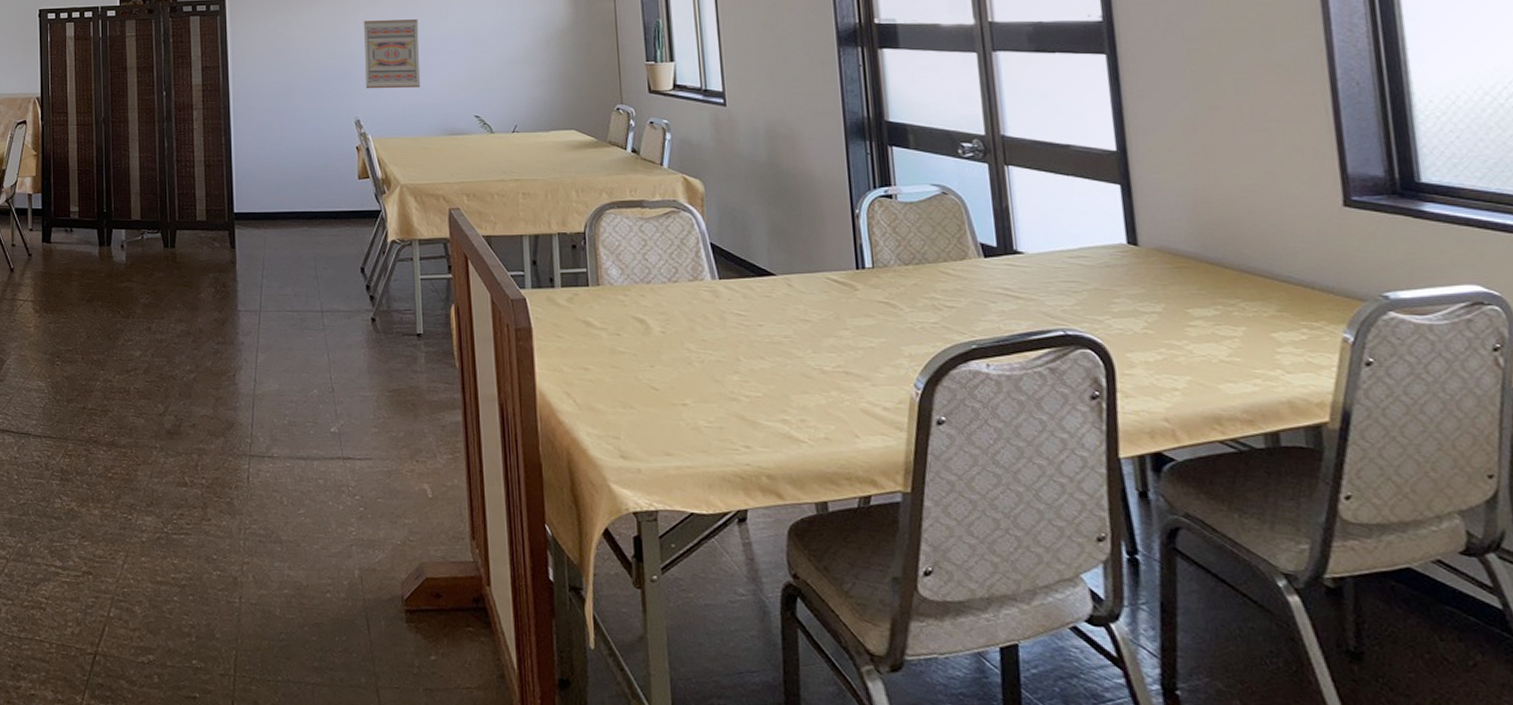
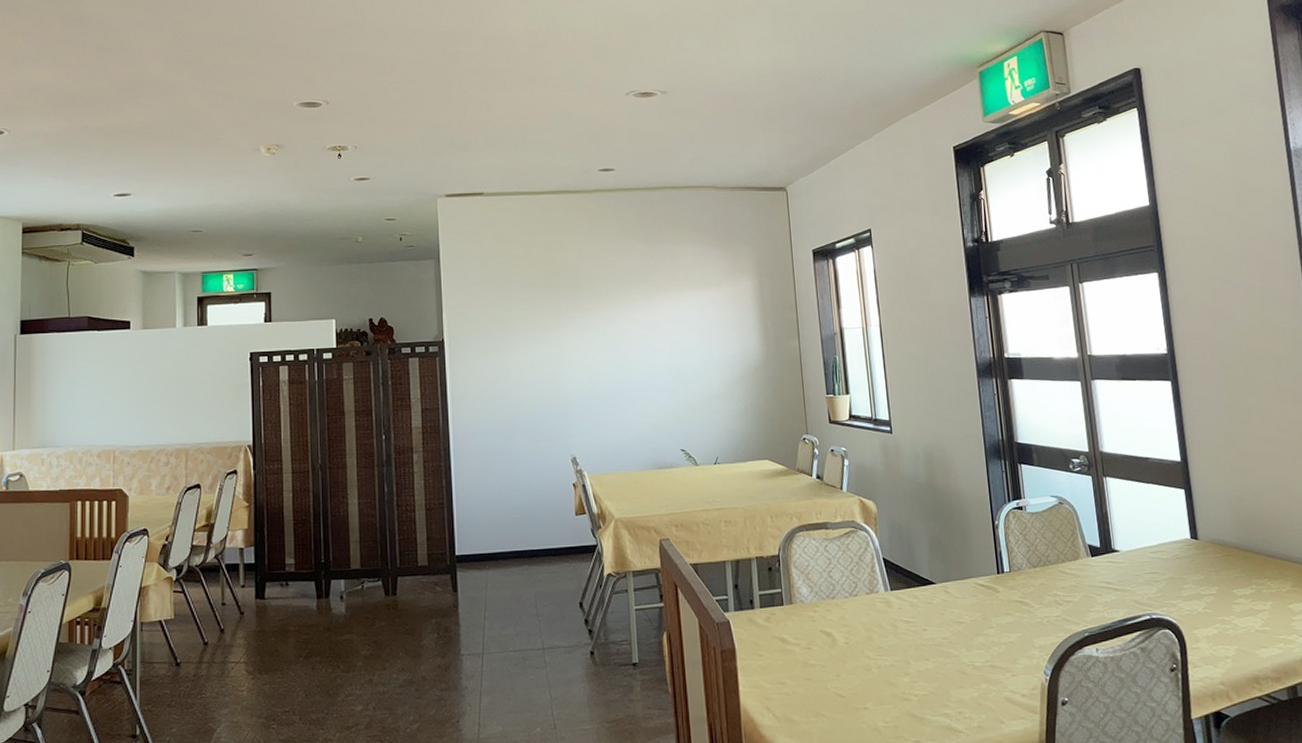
wall art: present [363,19,421,89] -> none [577,358,632,427]

